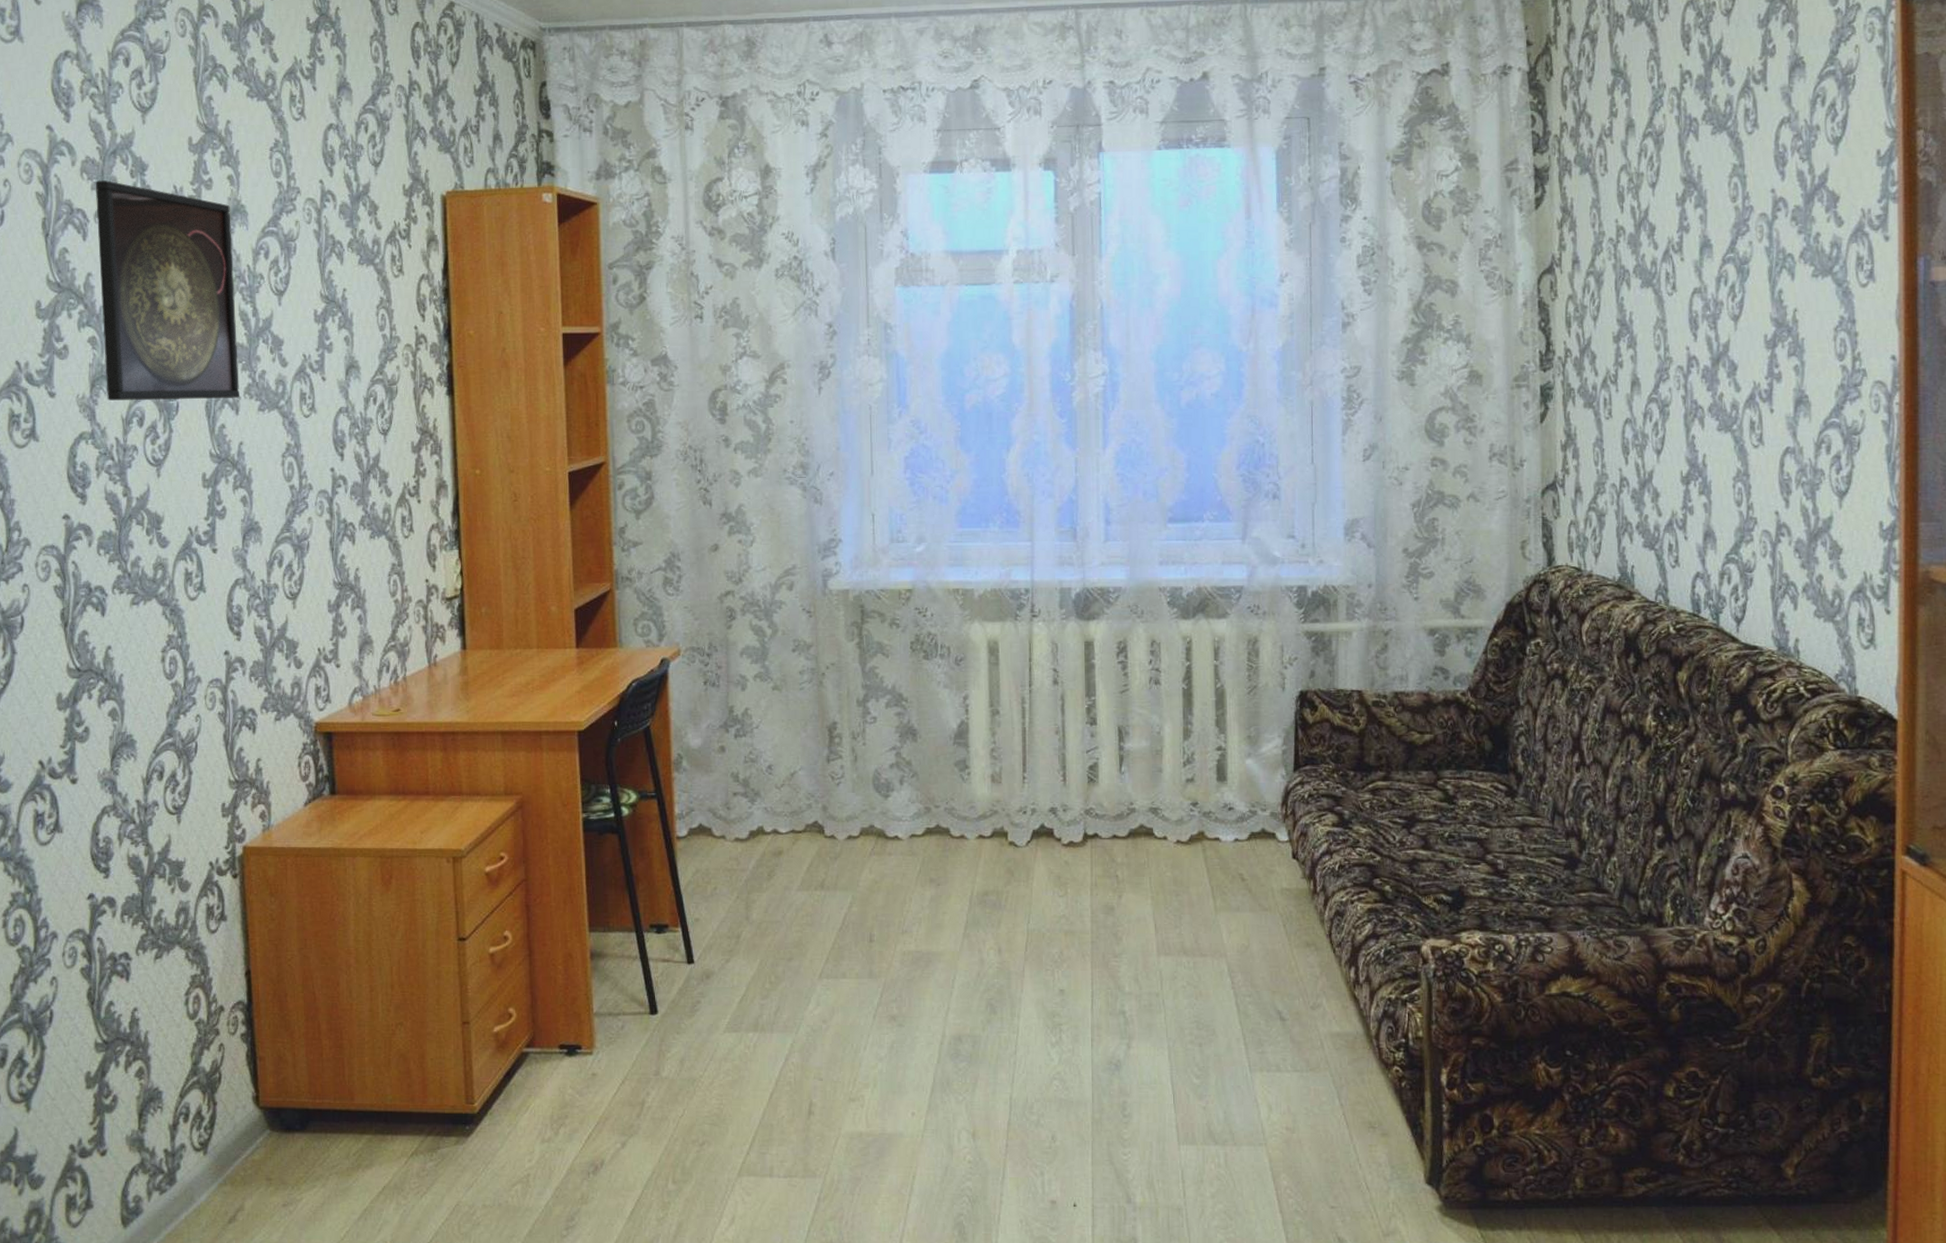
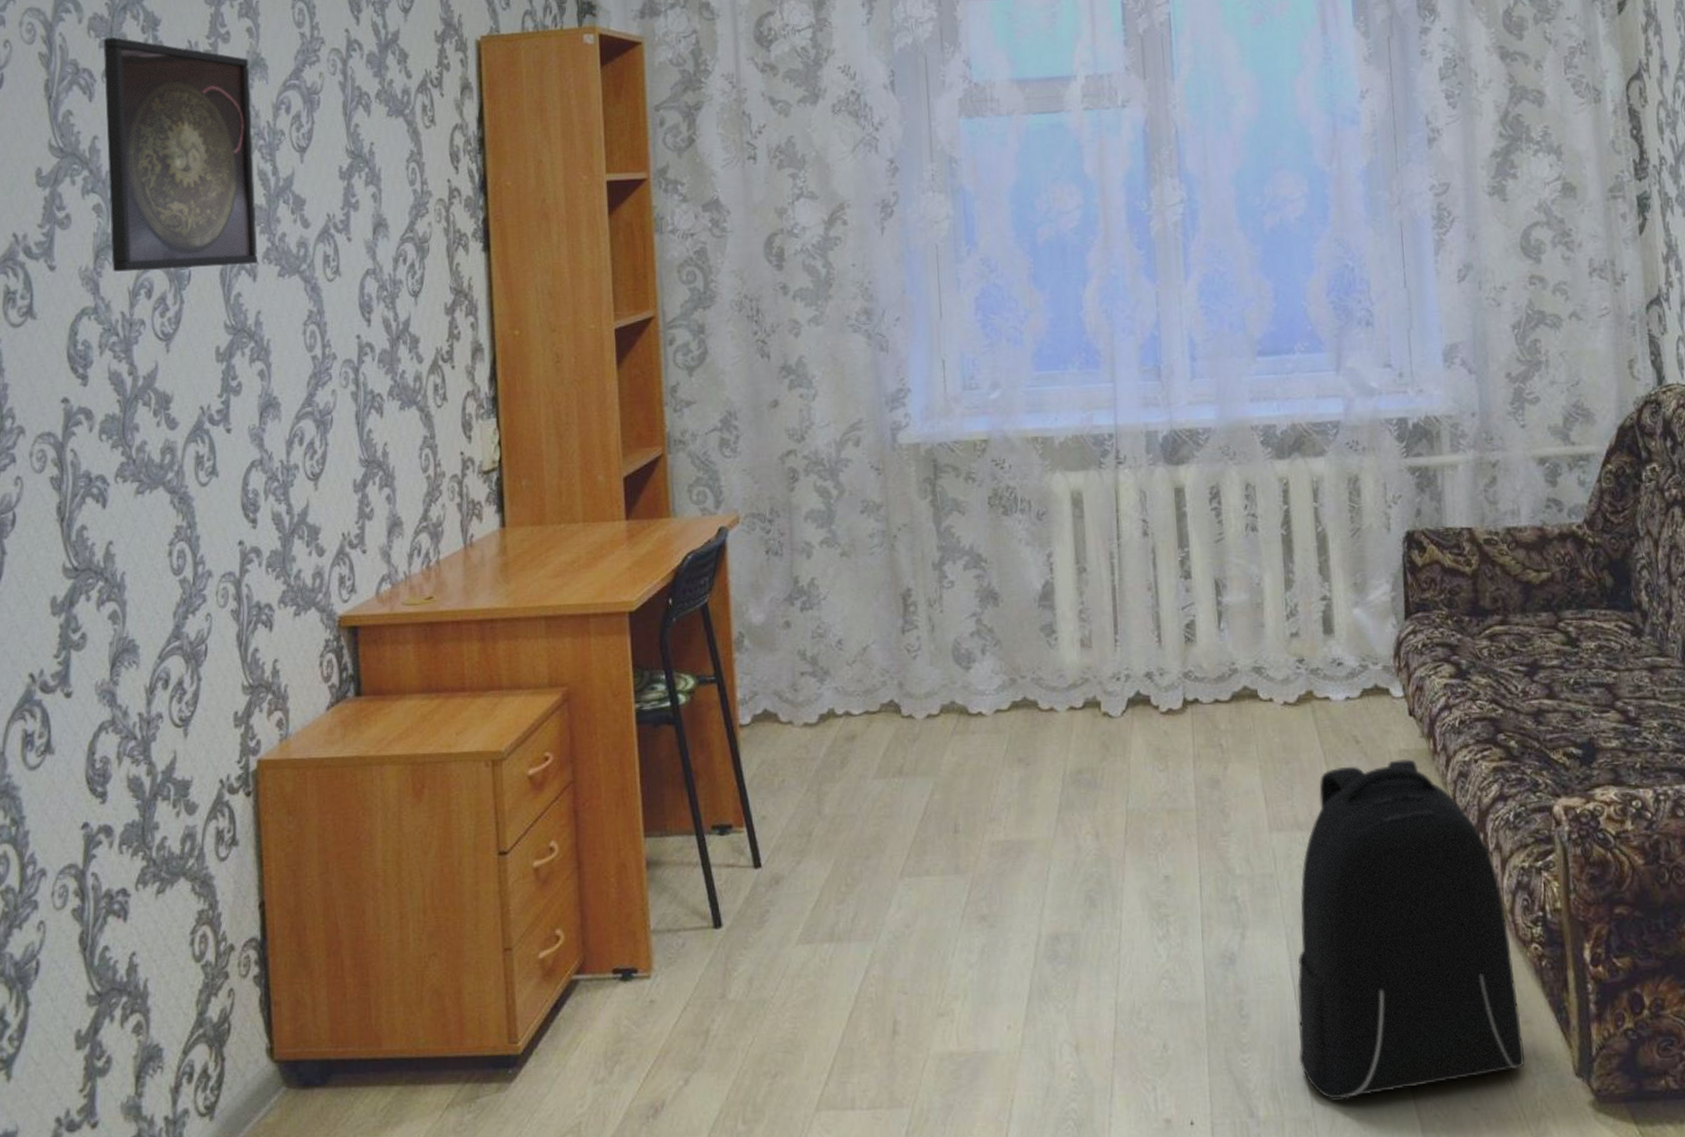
backpack: none [1174,897,1381,1192] -> present [1297,759,1525,1100]

